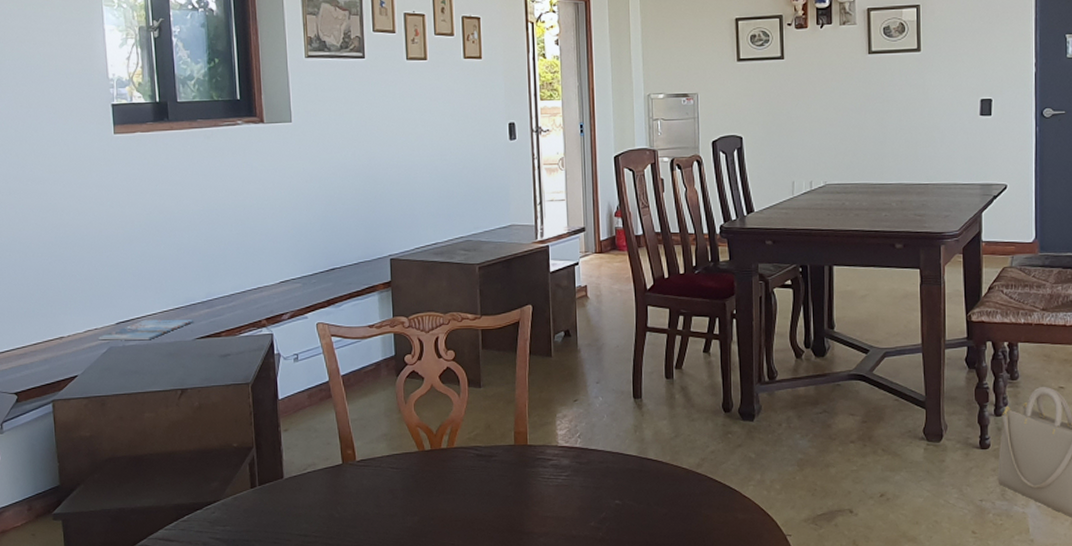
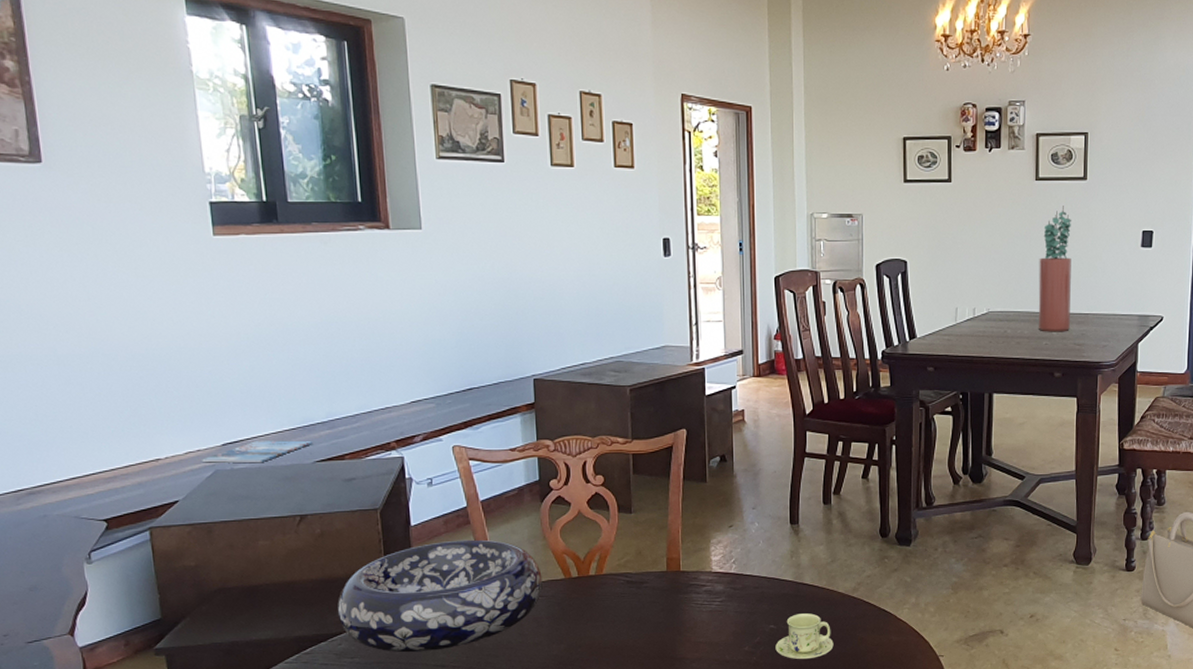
decorative bowl: none [211,412,398,522] -> present [337,539,543,653]
cup and saucer: none [621,489,679,537] -> present [775,613,834,660]
vase: none [875,77,909,204] -> present [1038,206,1071,332]

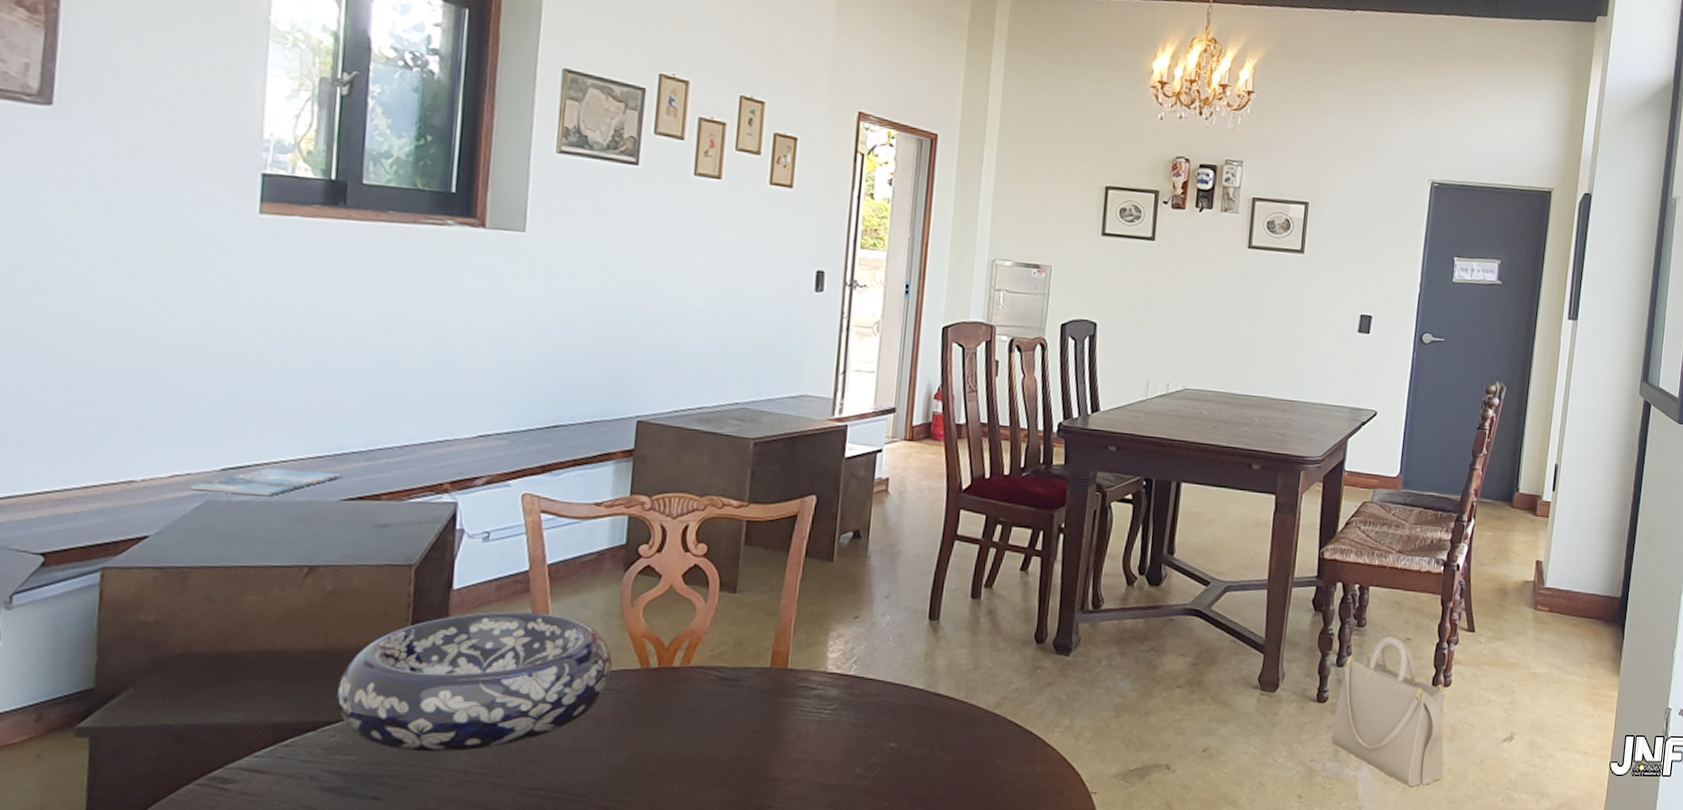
cup and saucer: present [775,613,834,660] -> none [893,731,966,789]
vase: present [1038,206,1071,332] -> none [1239,279,1284,419]

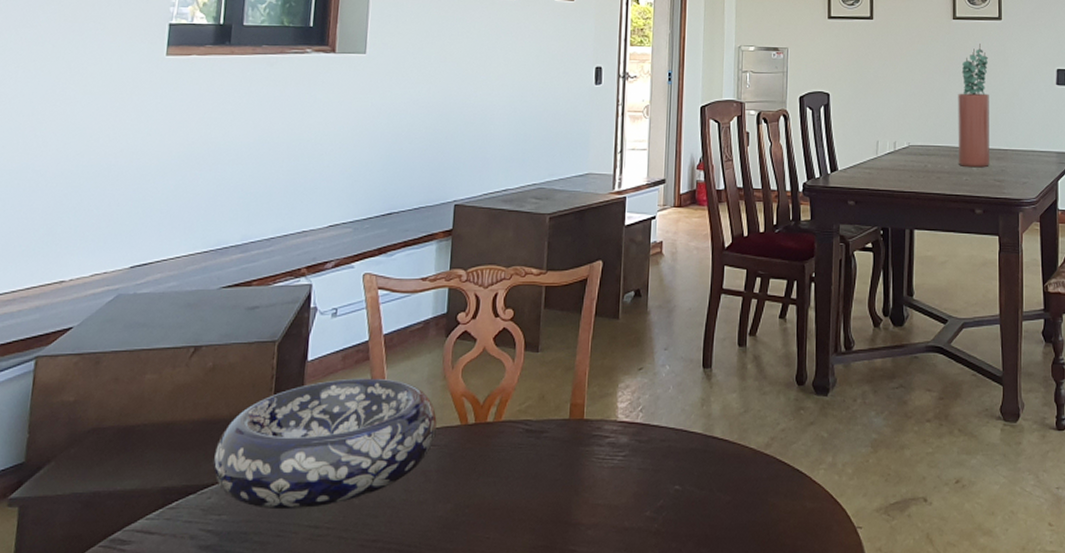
magazine: present [191,468,342,497] -> none [106,264,222,288]
vase: none [1239,279,1284,419] -> present [958,44,989,168]

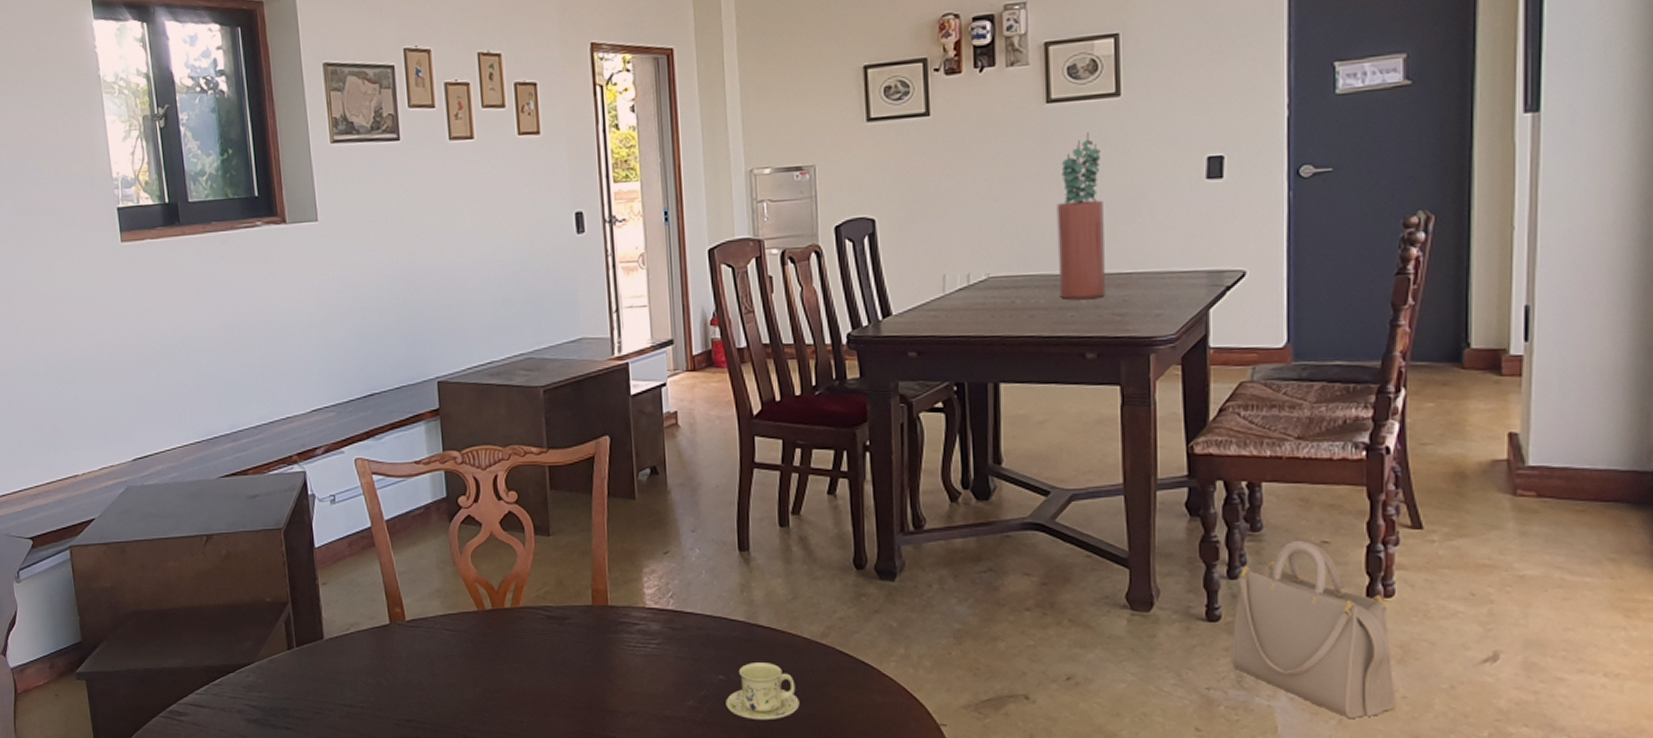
decorative bowl: present [213,378,437,510] -> none [244,564,454,689]
cup and saucer: none [679,472,743,529] -> present [726,663,800,721]

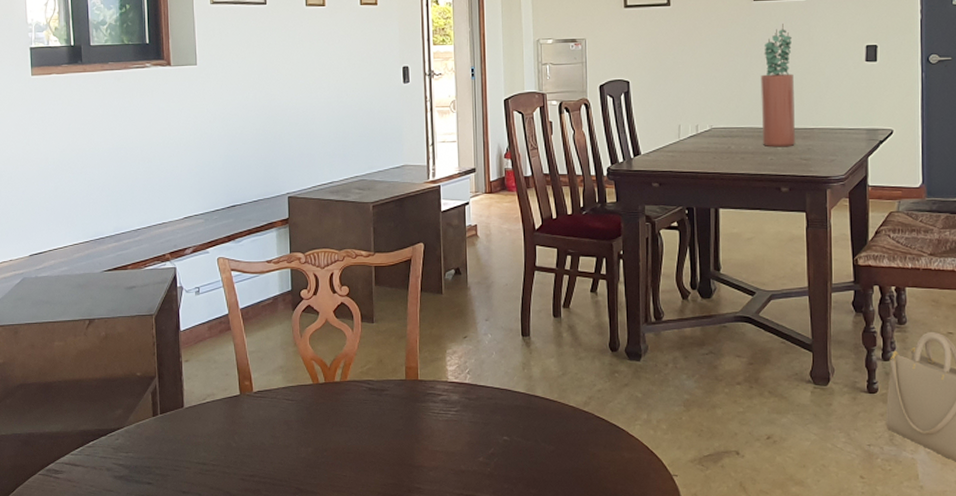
cup and saucer: present [726,663,800,721] -> none [509,426,566,473]

